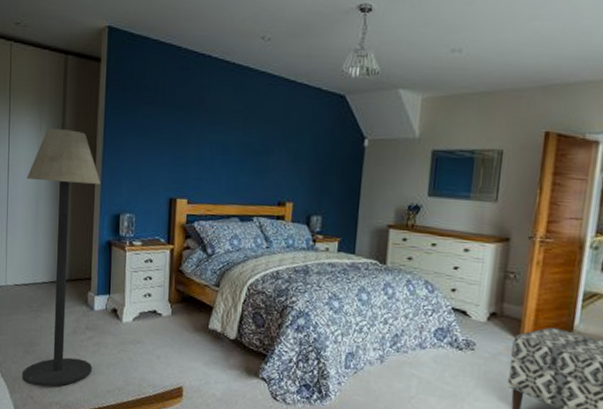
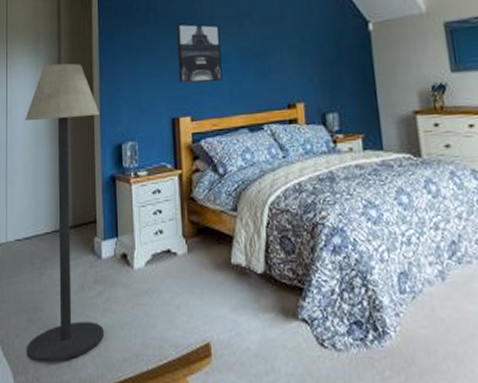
wall art: none [180,109,225,172] -> present [176,23,223,84]

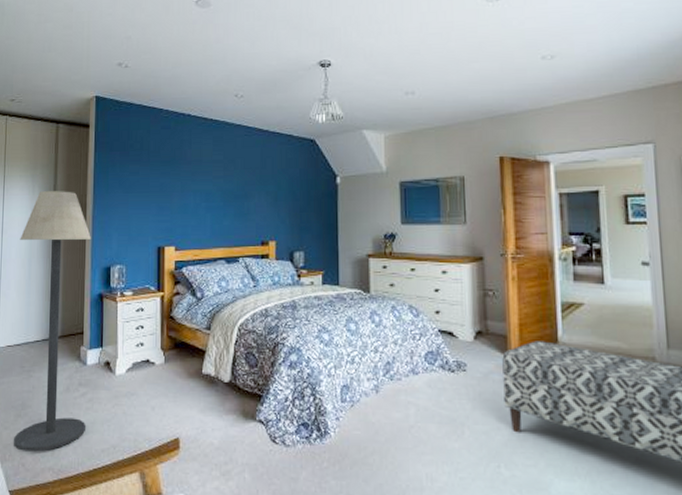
wall art: present [176,23,223,84] -> none [166,163,206,218]

